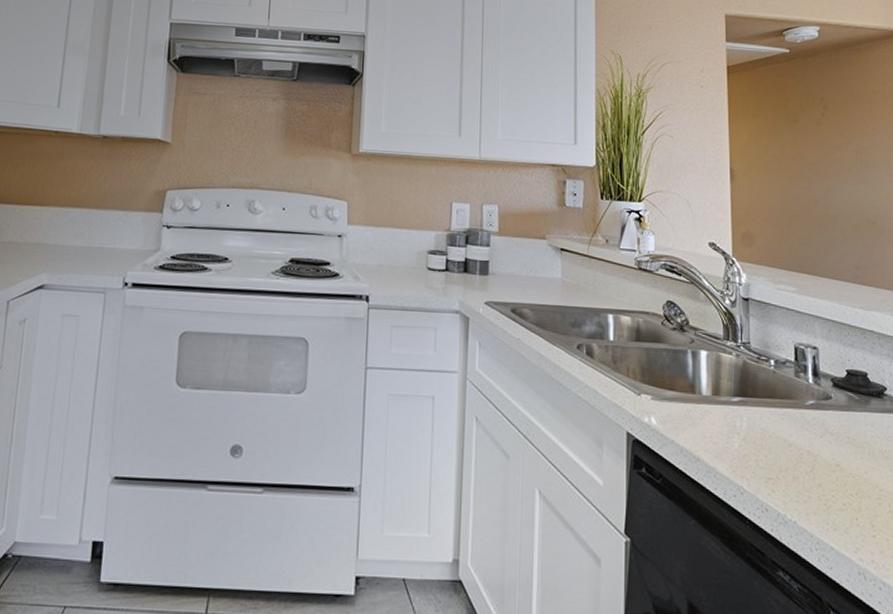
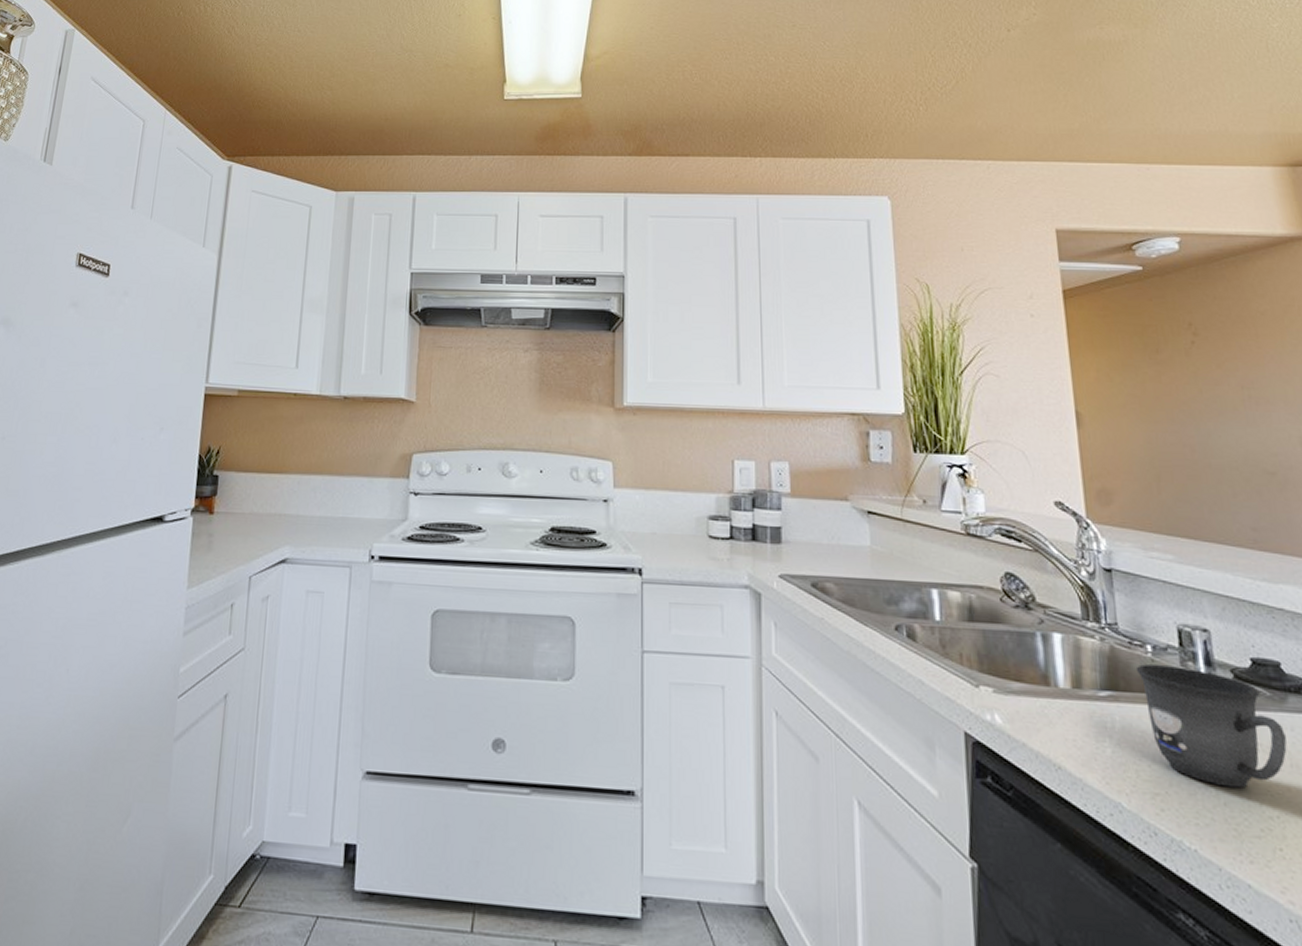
mug: none [761,375,868,472] -> present [1135,664,1287,788]

